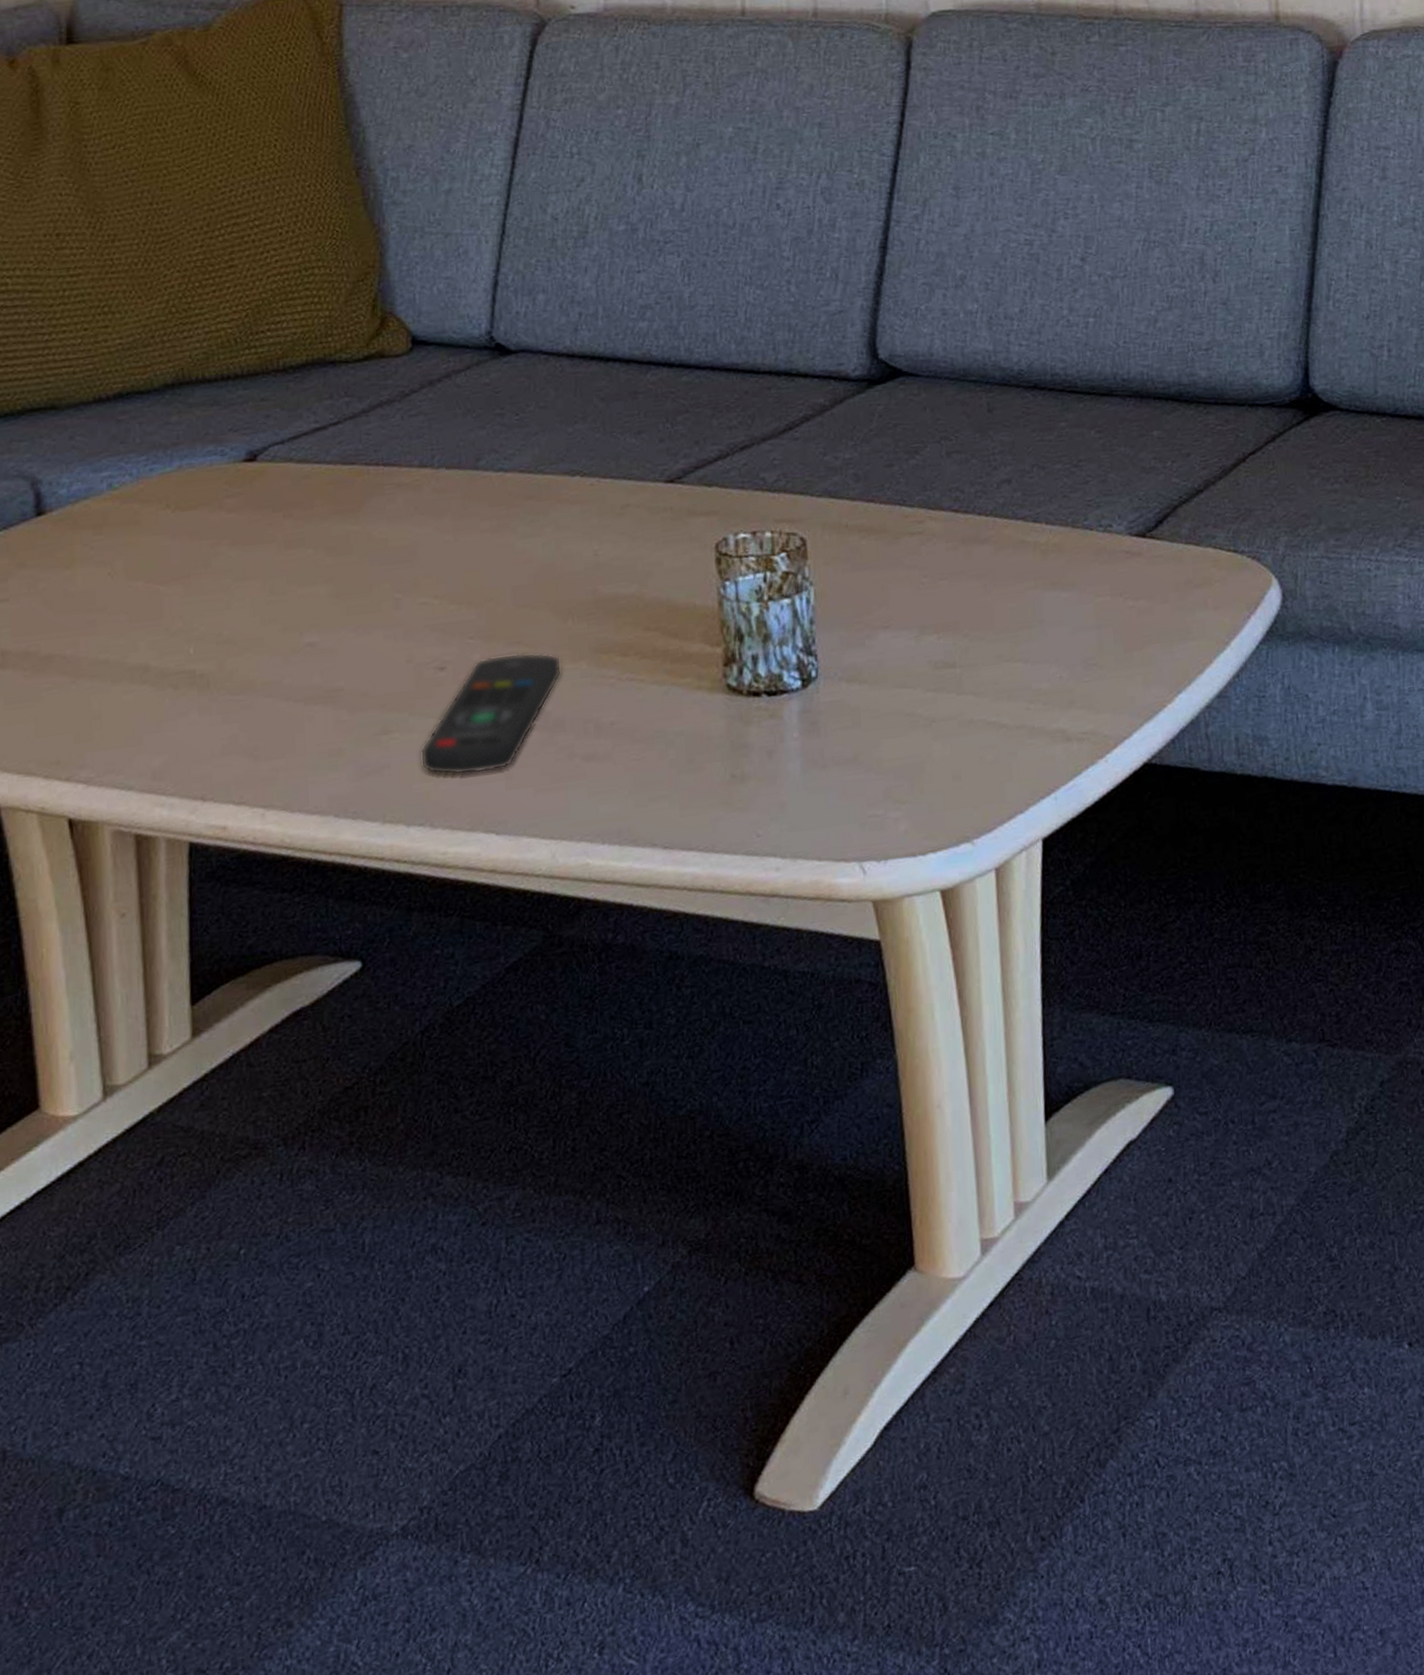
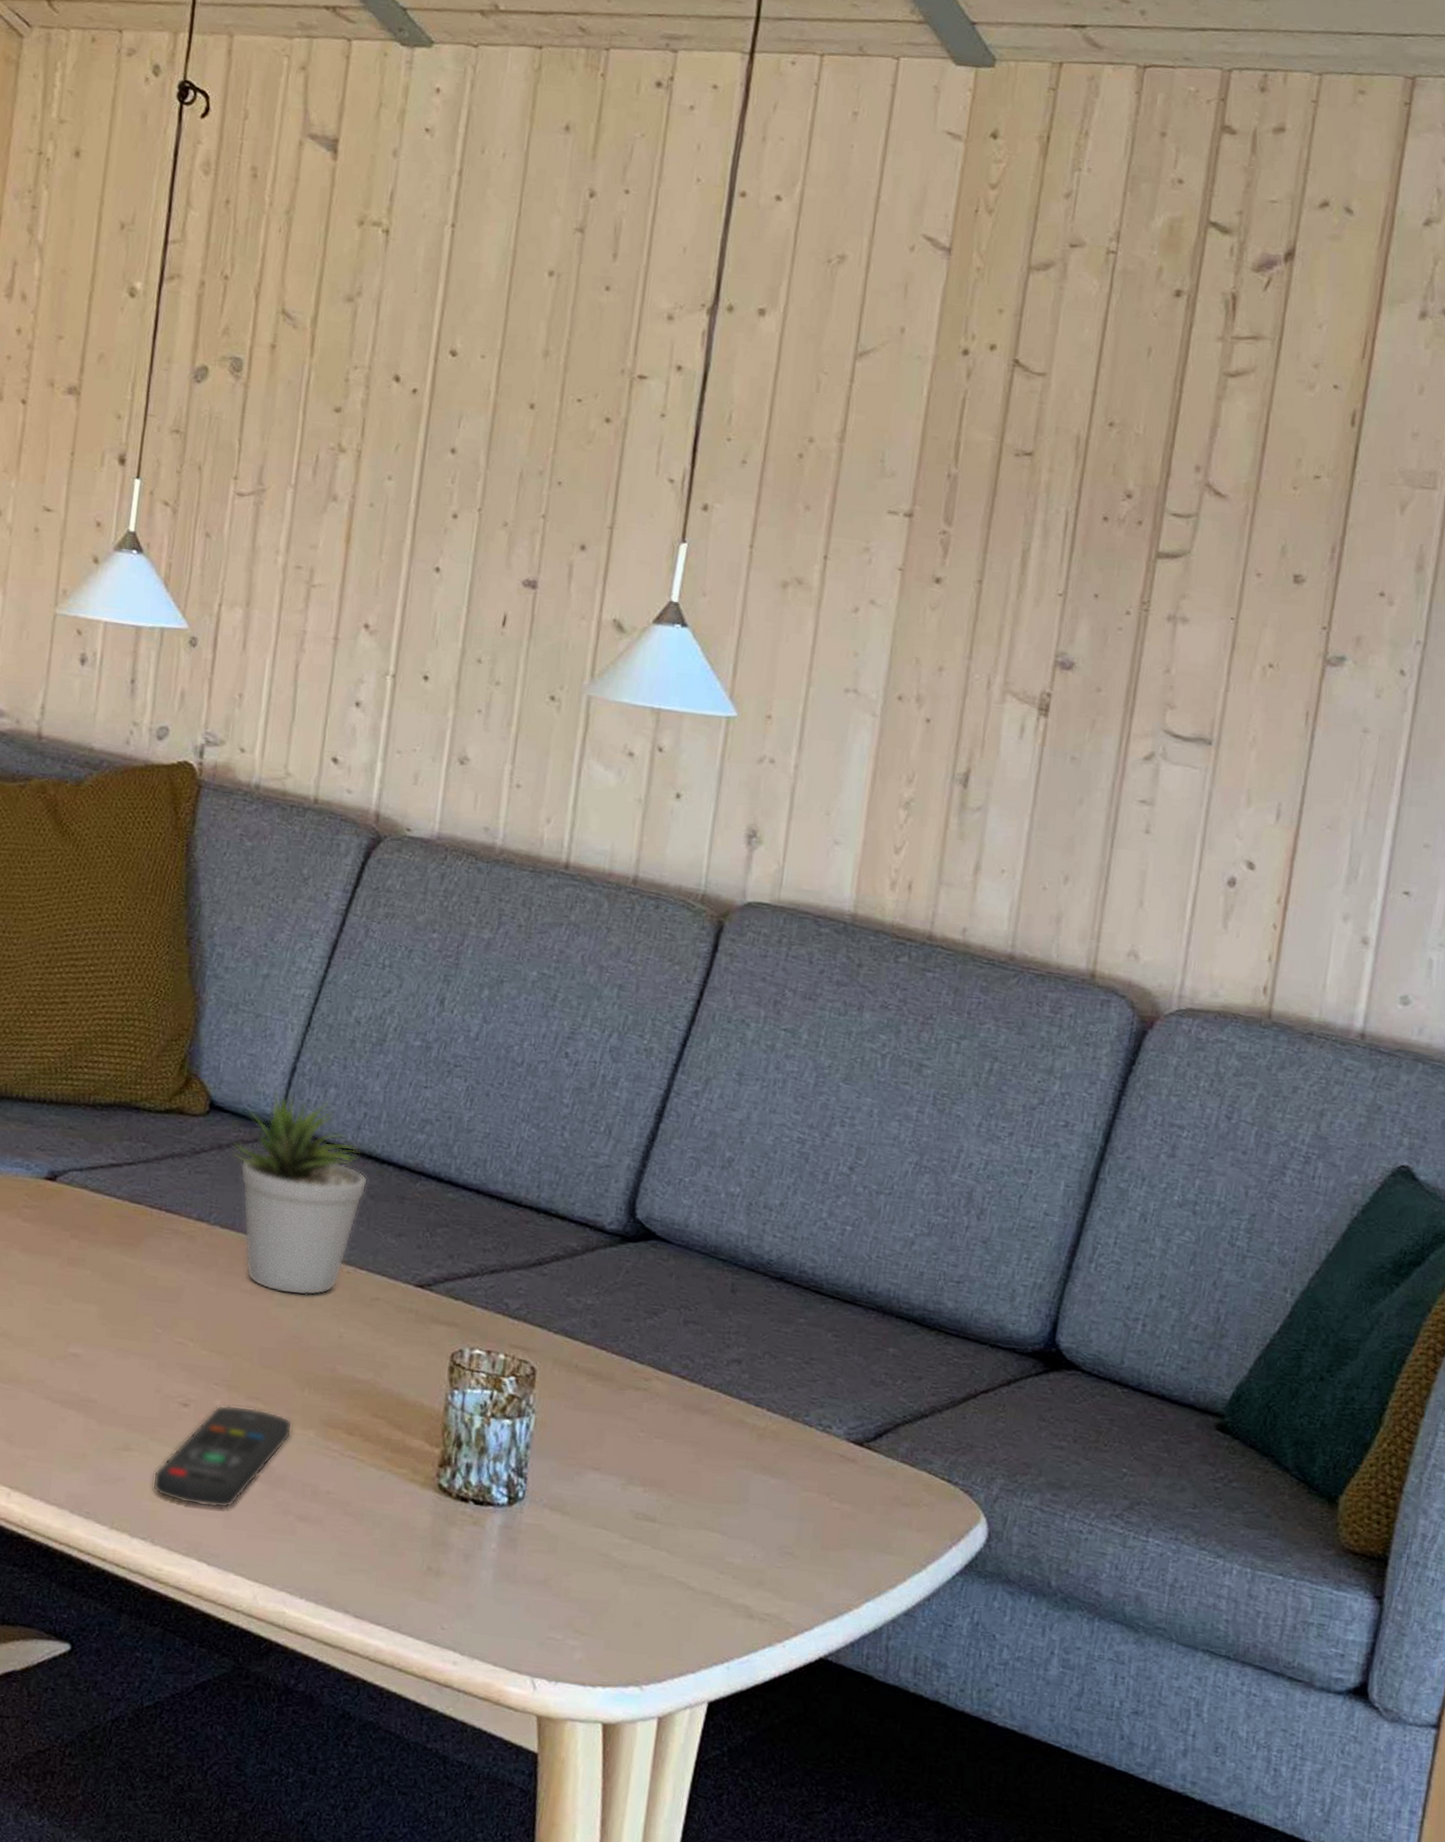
potted plant: none [445,309,596,524] -> present [233,1090,369,1296]

